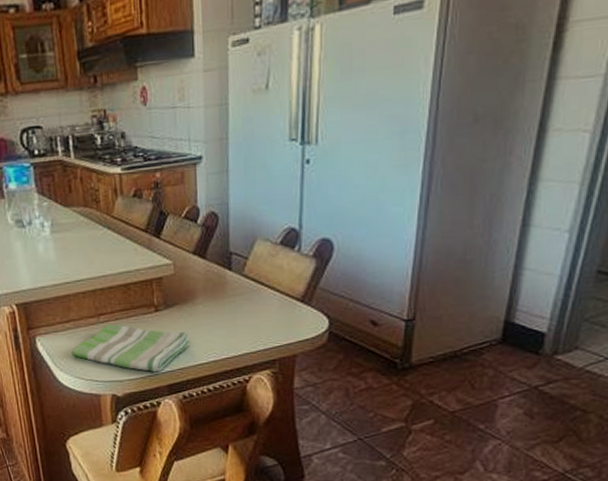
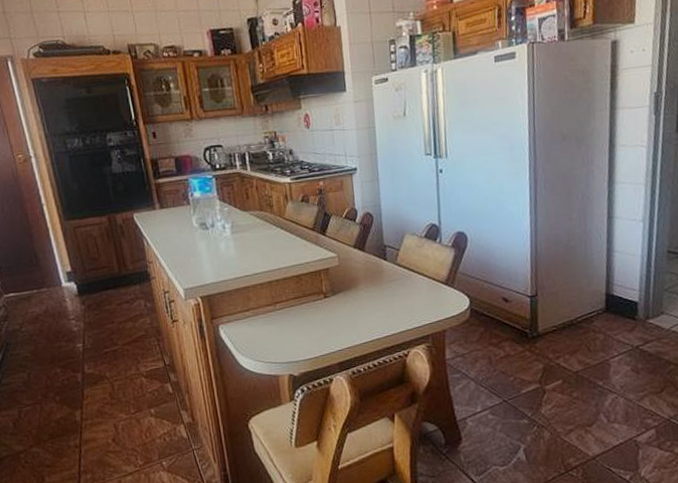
dish towel: present [71,324,190,373] -> none [251,310,356,352]

